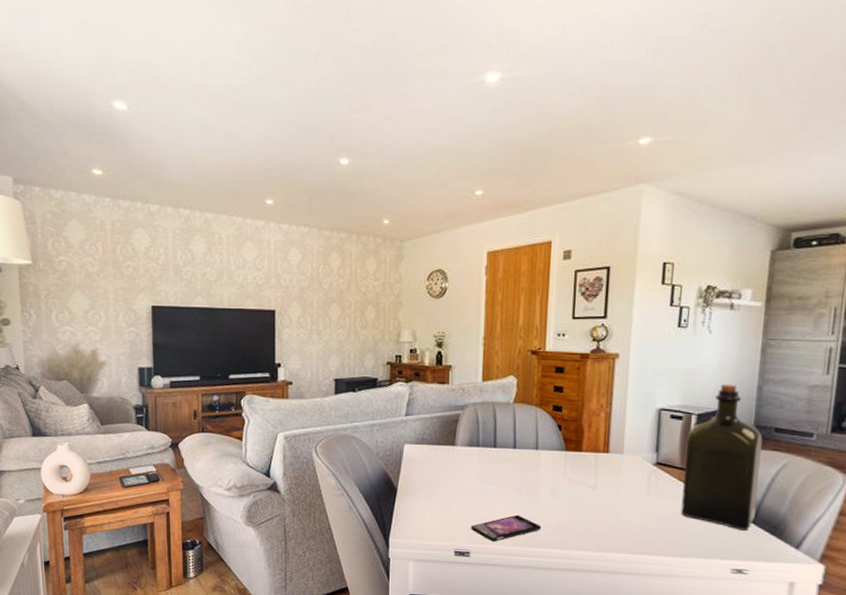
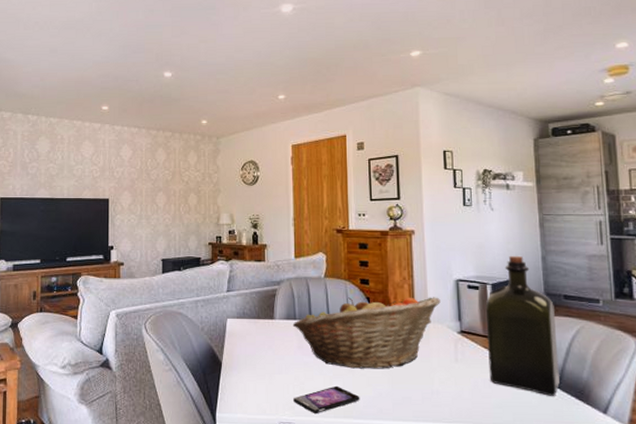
fruit basket: none [475,425,639,500] -> present [292,297,440,369]

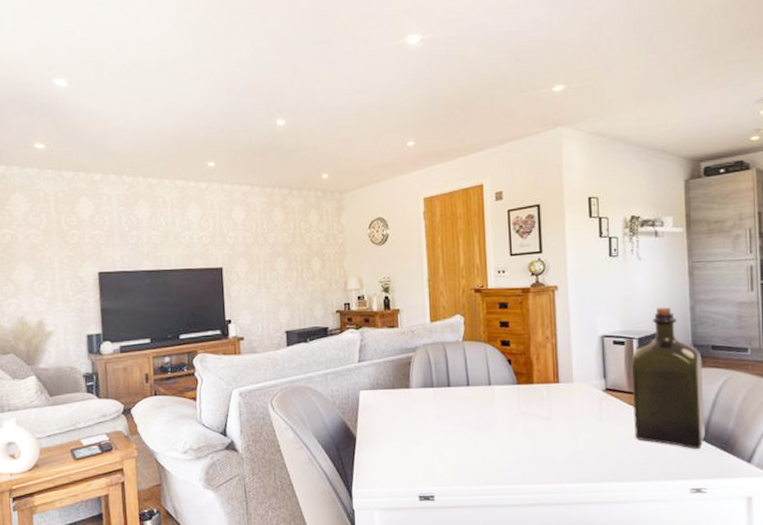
fruit basket: present [292,297,440,369] -> none [430,355,585,434]
smartphone: present [294,385,360,414] -> none [433,452,502,483]

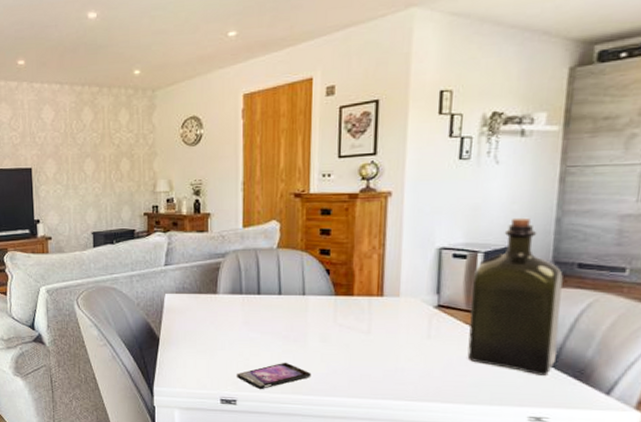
smartphone: none [433,452,502,483] -> present [237,362,312,390]

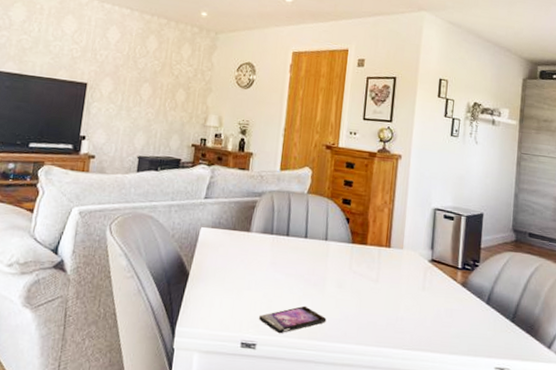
liquor: present [467,217,563,376] -> none [452,189,519,329]

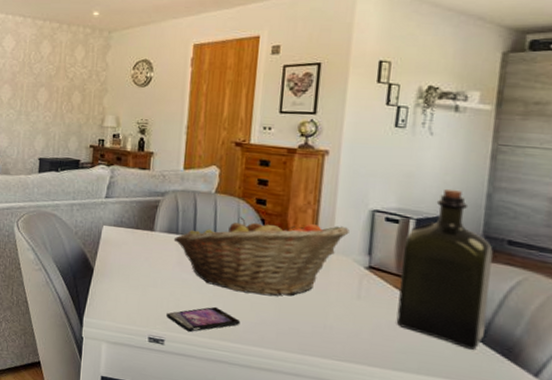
fruit basket: none [268,216,417,292] -> present [173,217,349,297]
liquor: none [452,189,519,329] -> present [396,188,493,350]

